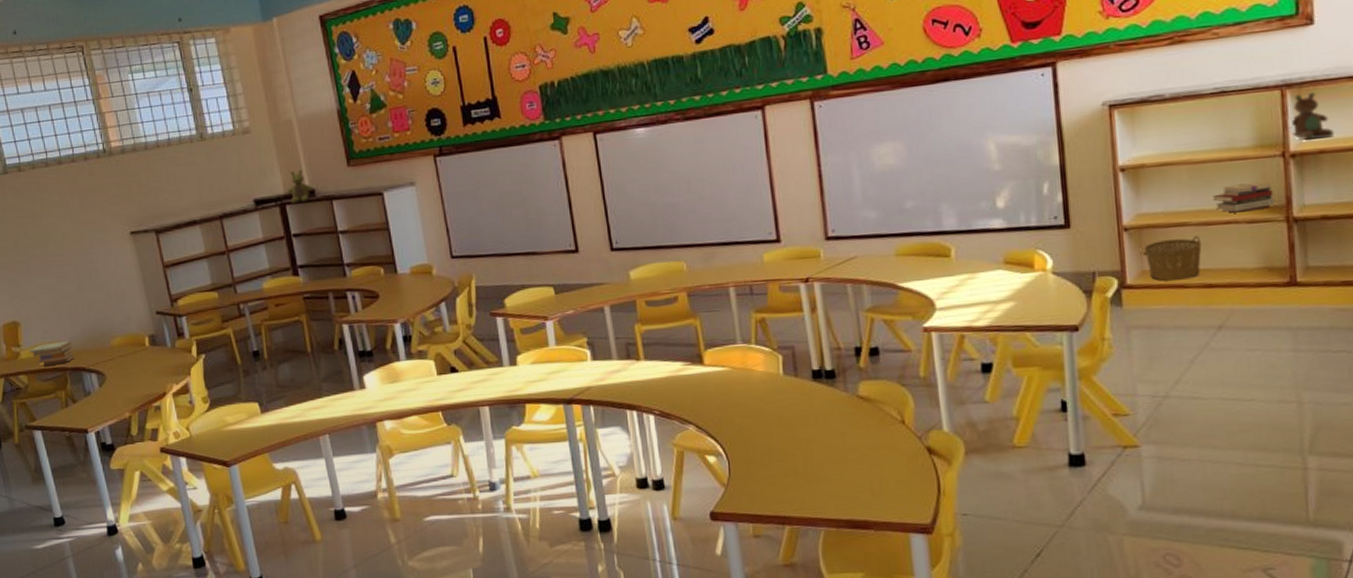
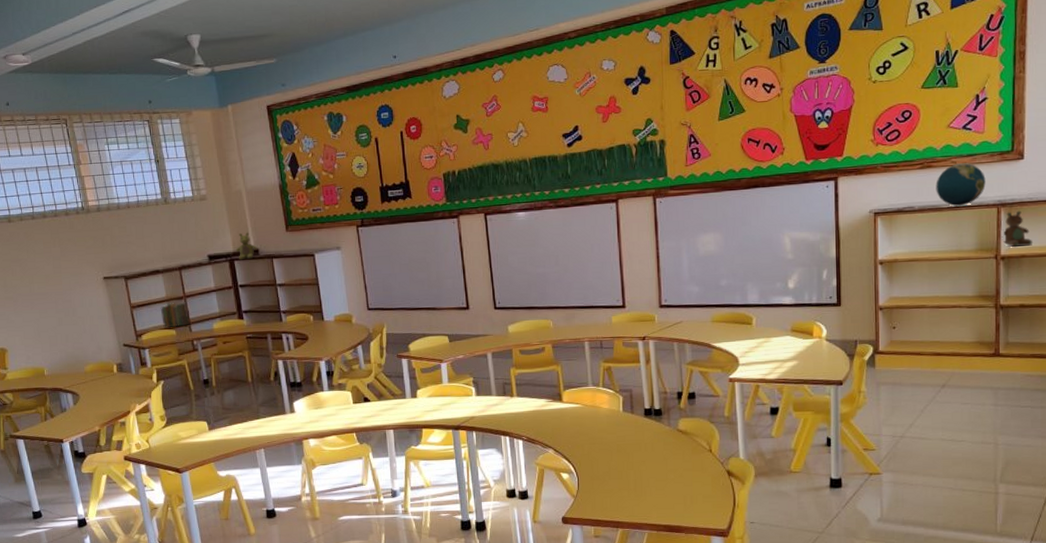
books: present [28,340,74,367] -> none [14,365,53,387]
books: none [198,257,236,291] -> present [160,302,191,328]
basket: present [1145,236,1202,281] -> none [894,316,935,349]
globe: none [1192,33,1263,92] -> present [936,163,986,207]
books: present [1212,181,1275,213] -> none [944,276,988,300]

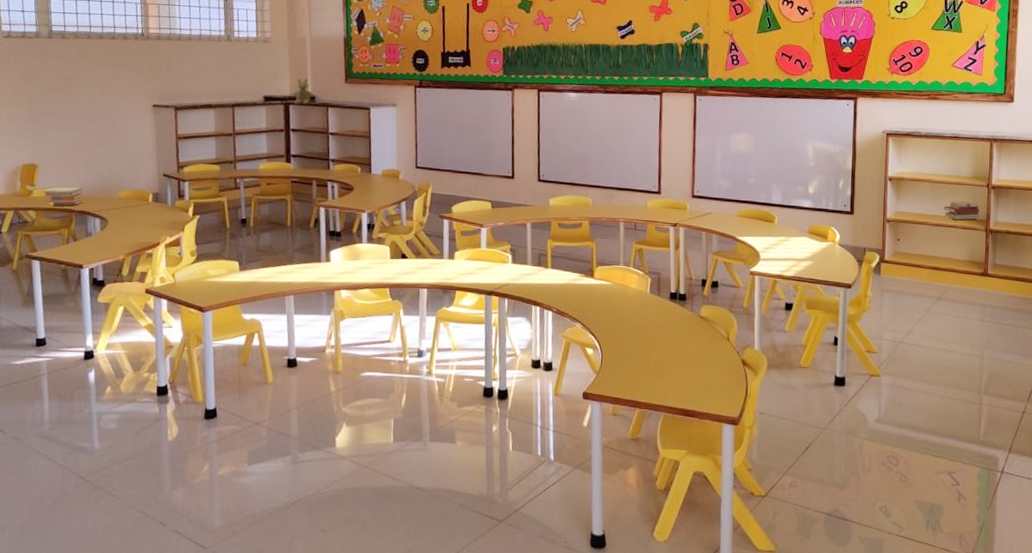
books: none [14,365,53,387] -> present [41,187,83,207]
books: present [160,302,191,328] -> none [207,138,237,163]
globe: present [936,163,986,207] -> none [940,99,982,137]
books: none [944,276,988,300] -> present [943,200,980,221]
stuffed toy: present [1002,210,1032,248] -> none [993,147,1018,179]

